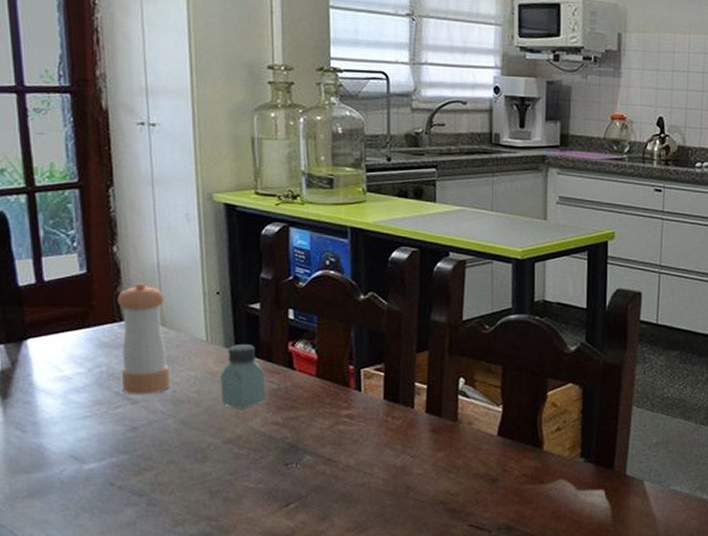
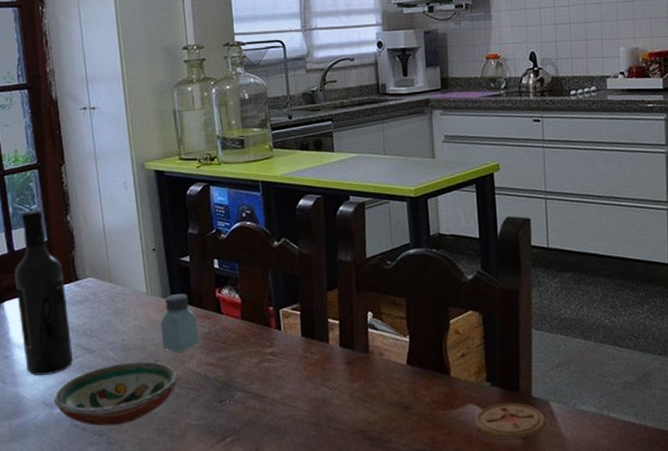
wine bottle: none [42,235,111,426] -> present [14,209,73,376]
decorative bowl: none [85,417,238,486] -> present [53,361,178,426]
pepper shaker: present [117,283,171,394] -> none [72,246,120,345]
coaster: none [565,480,638,517] -> present [475,402,546,440]

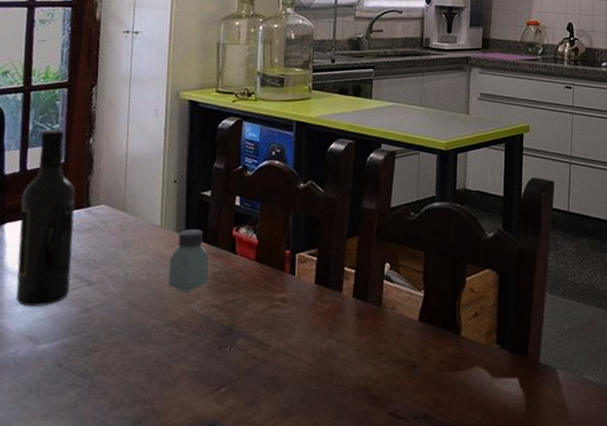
decorative bowl: present [53,361,178,426] -> none [39,299,180,367]
coaster: present [475,402,546,440] -> none [481,367,551,407]

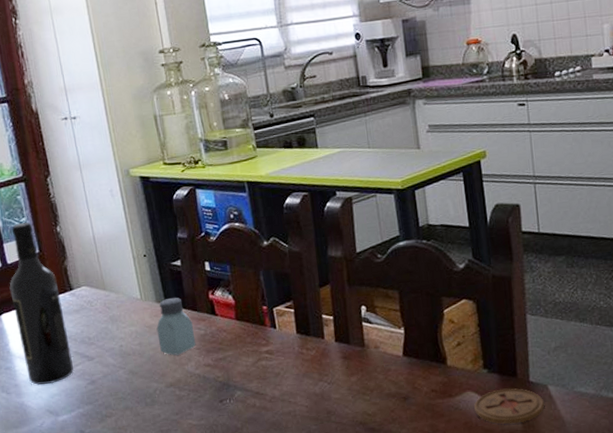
coaster: none [481,367,551,407] -> present [474,388,545,424]

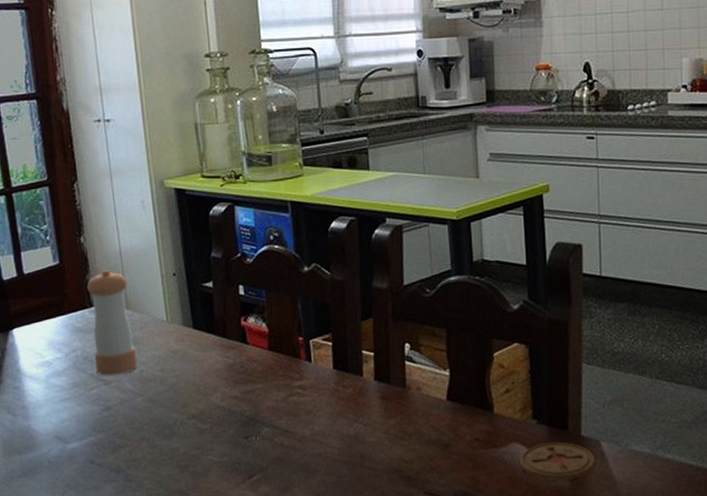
wine bottle: present [9,222,74,385] -> none [24,230,88,409]
pepper shaker: none [65,255,117,352] -> present [86,270,138,376]
saltshaker: present [156,297,196,356] -> none [181,321,224,385]

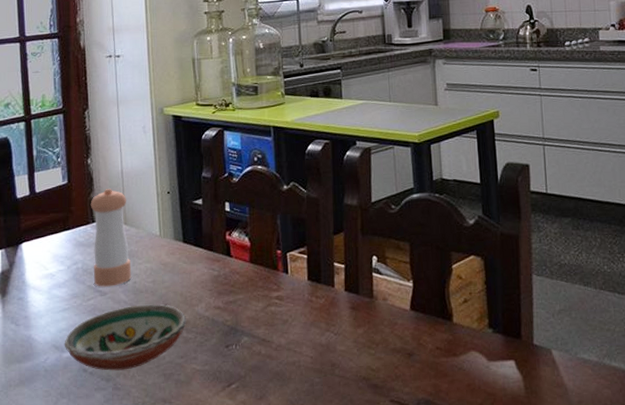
decorative bowl: none [67,394,201,462] -> present [64,304,187,371]
coaster: present [520,442,596,481] -> none [478,350,548,389]

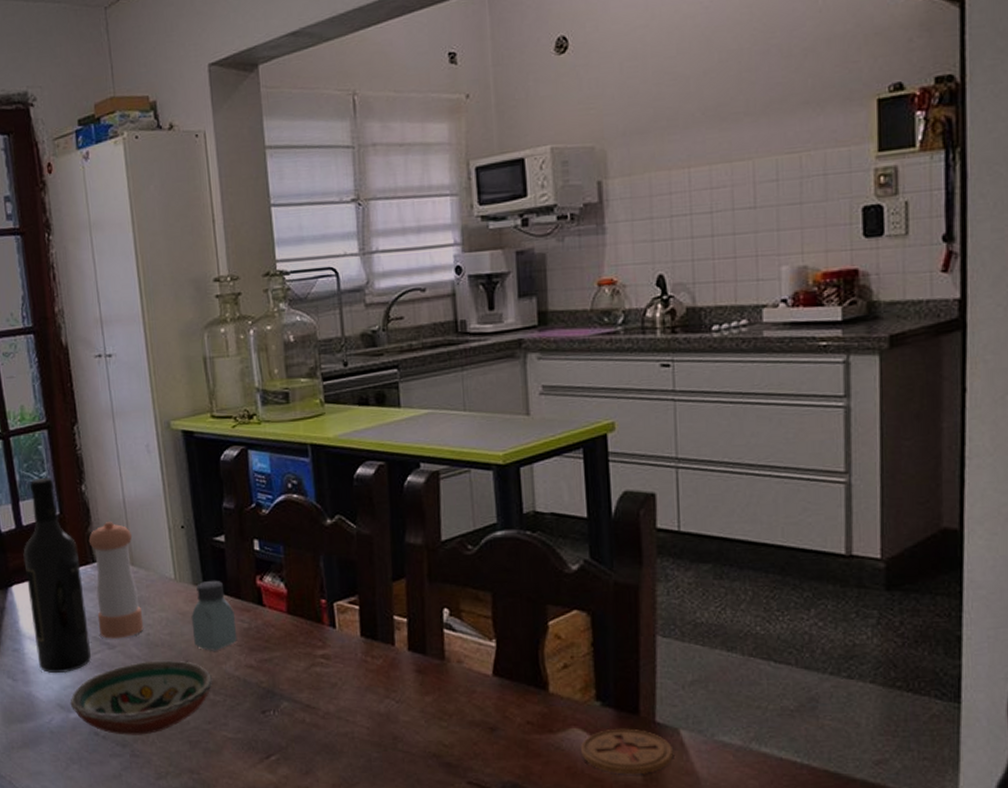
wine bottle: none [34,152,85,319] -> present [23,477,91,674]
saltshaker: none [171,236,209,296] -> present [191,580,238,651]
coaster: none [478,350,548,389] -> present [581,728,674,775]

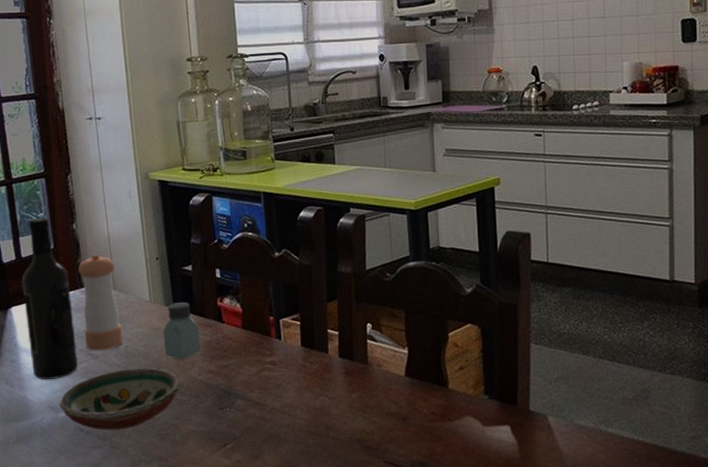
coaster: present [581,728,674,775] -> none [473,416,543,452]

